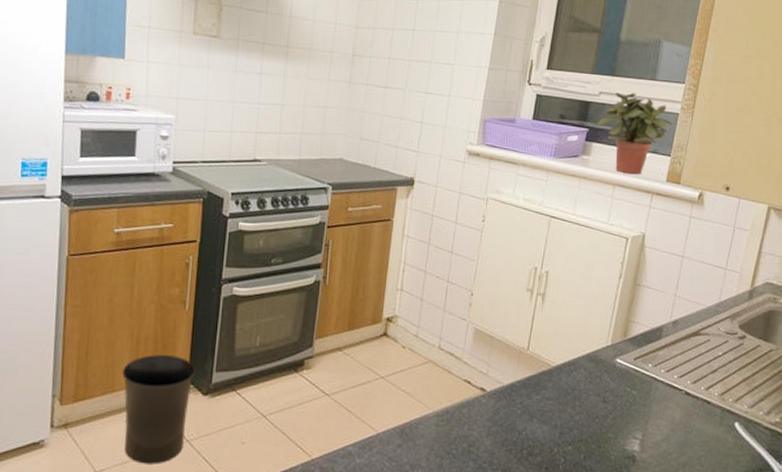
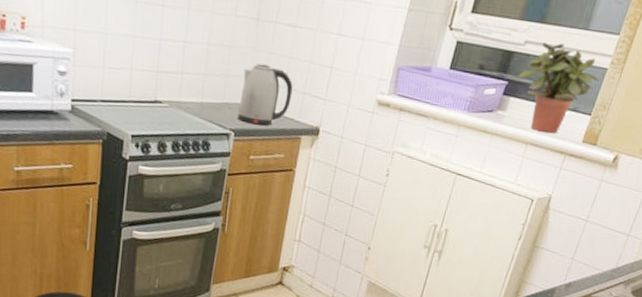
kettle: none [335,122,386,179] -> present [238,63,293,126]

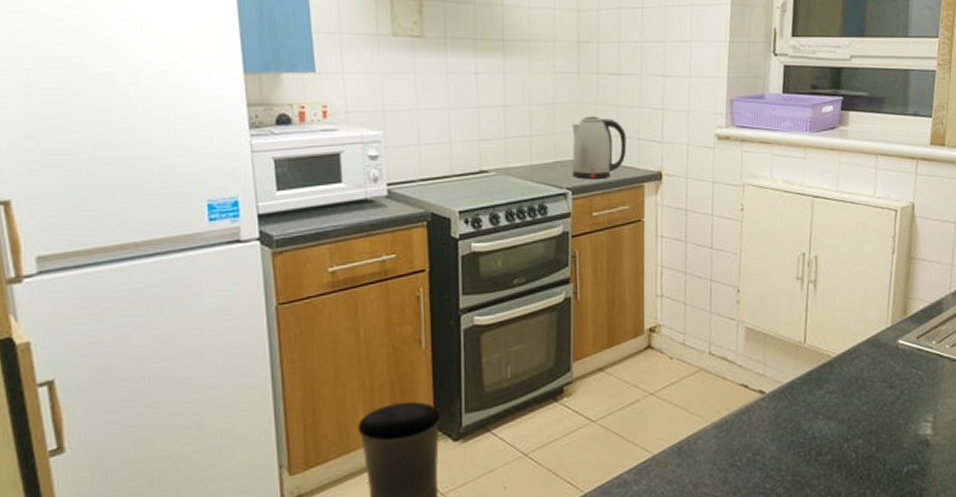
potted plant: present [517,42,600,134] -> none [851,53,932,142]

